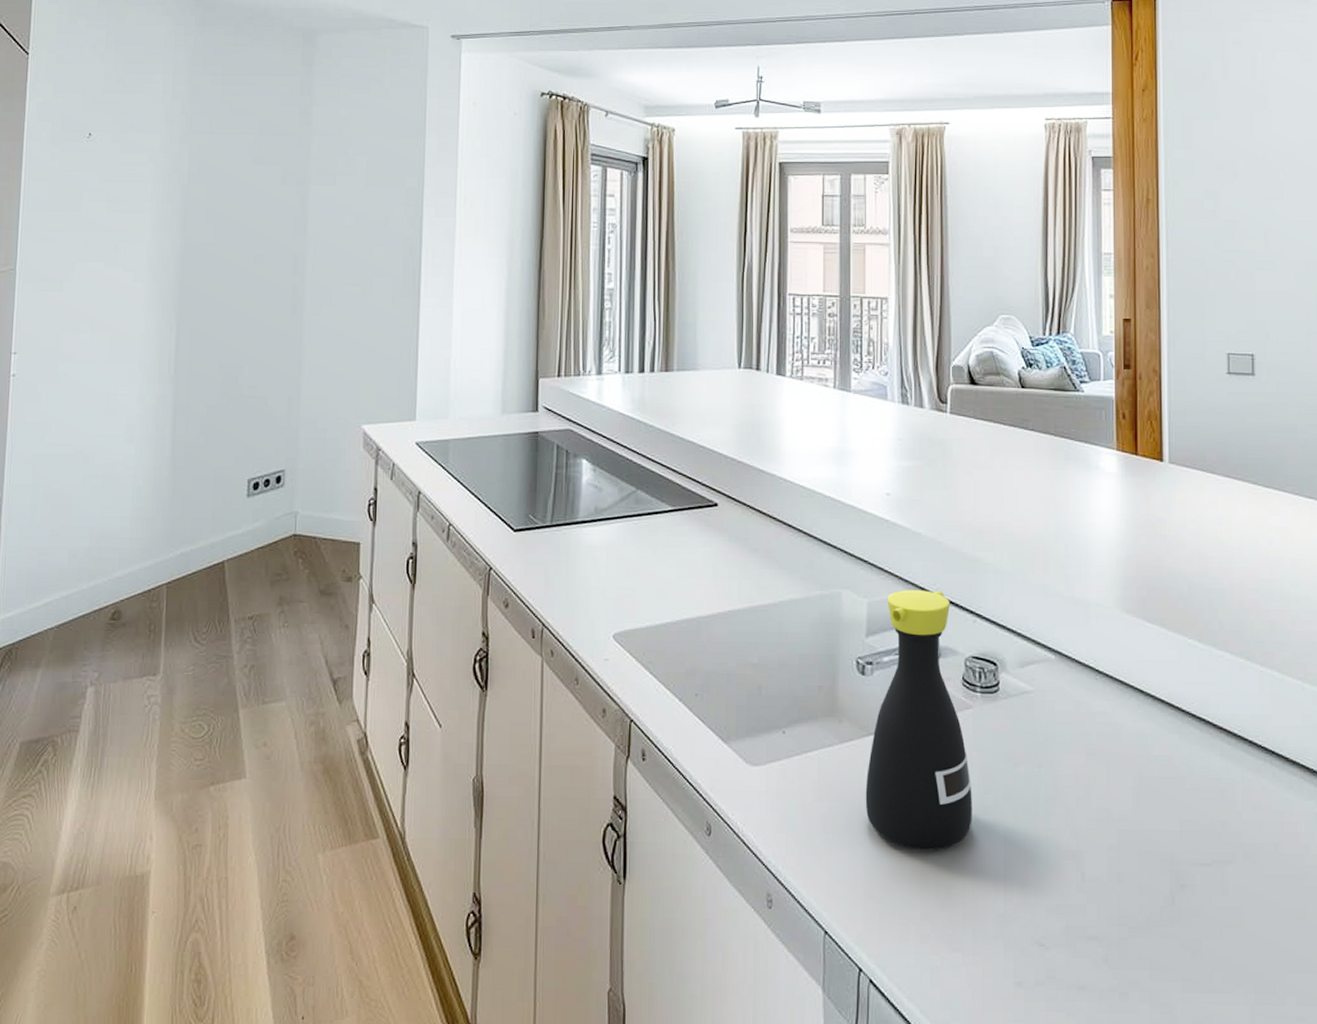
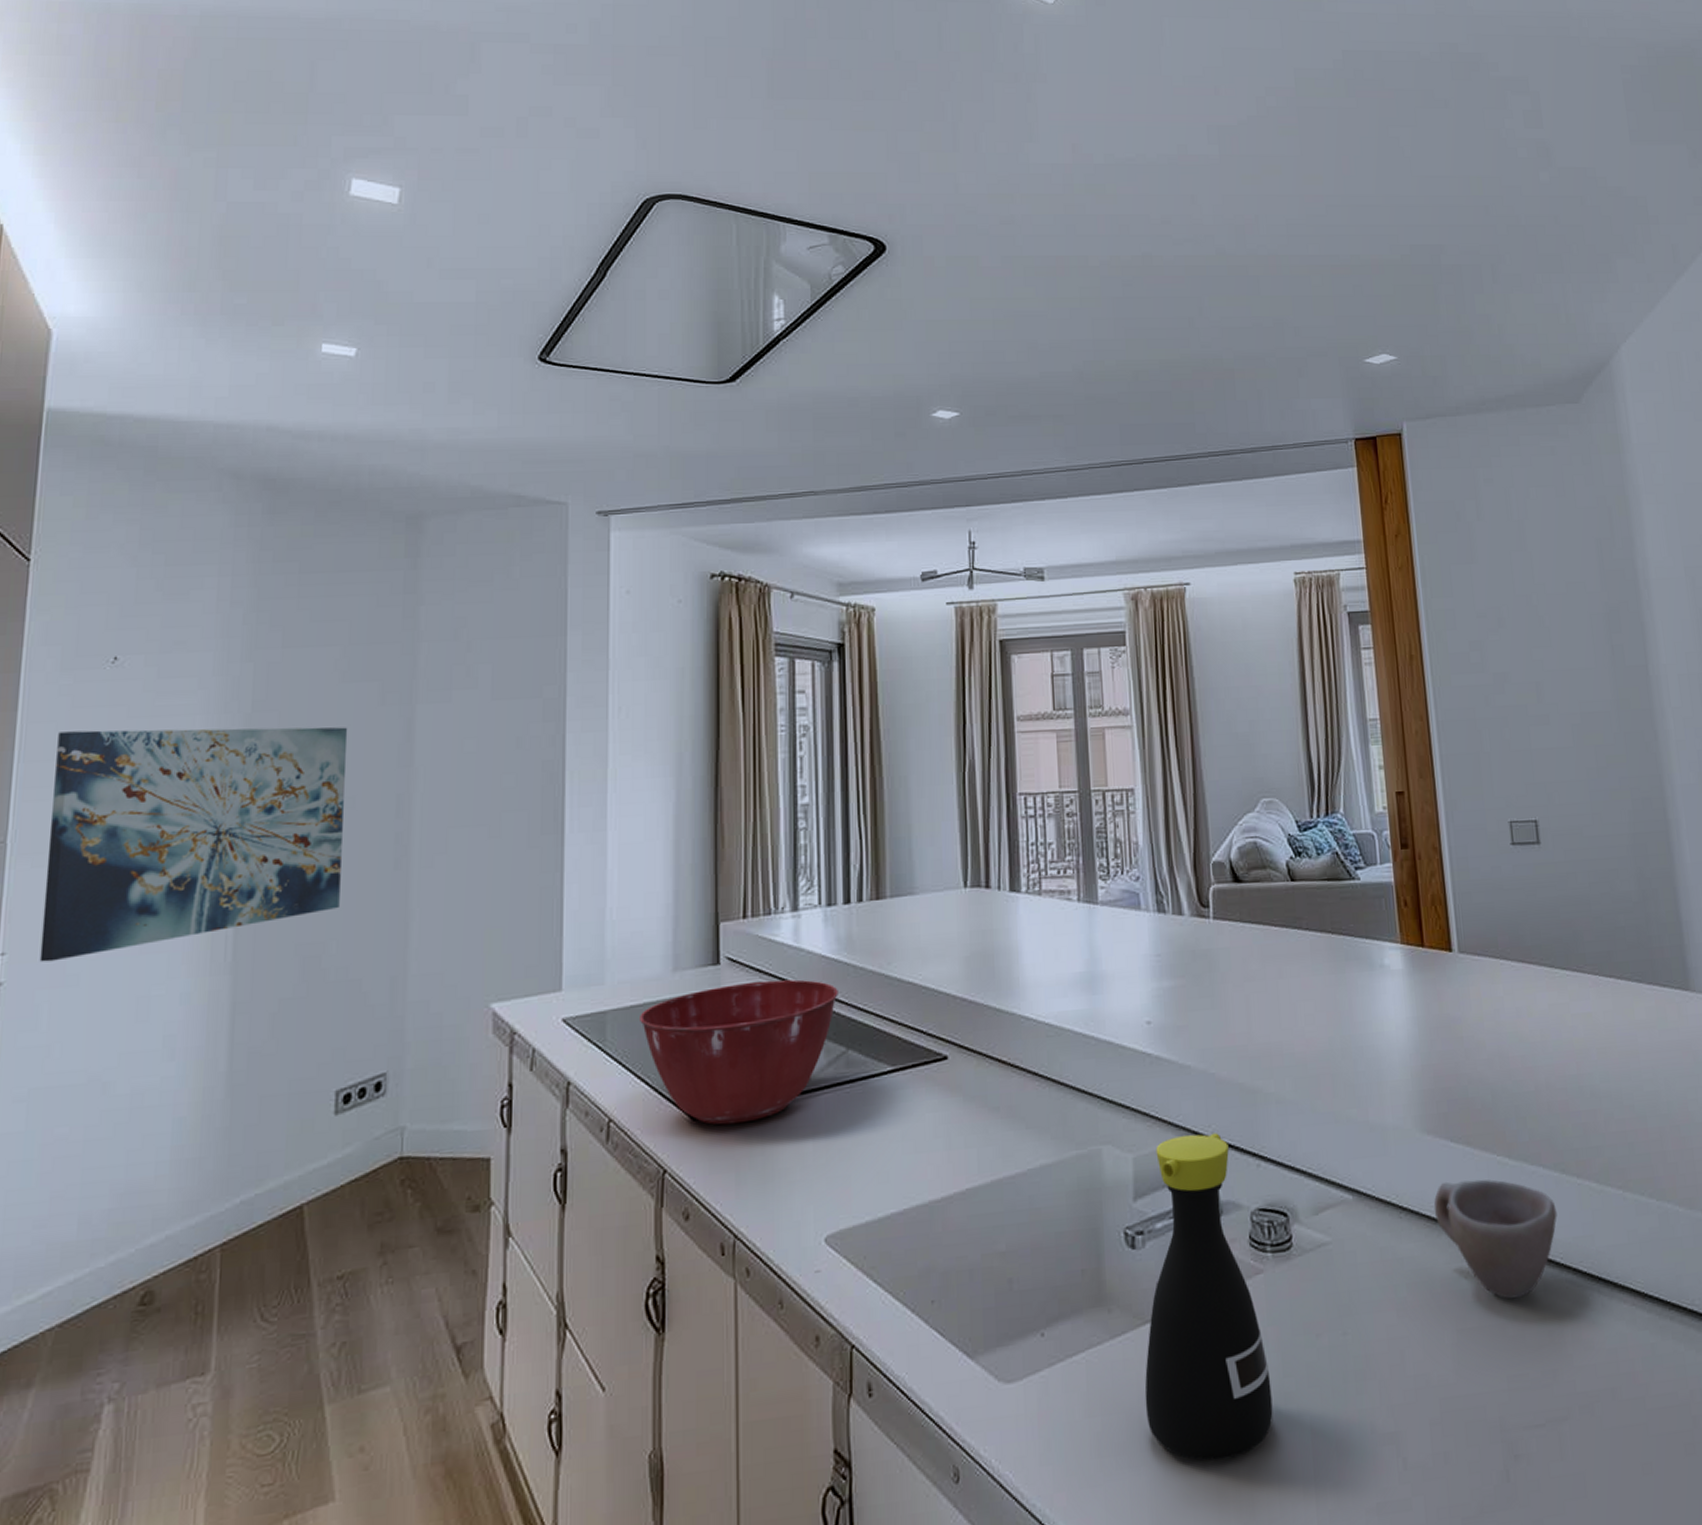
wall art: none [40,189,258,362] -> present [39,727,348,962]
mixing bowl: none [475,428,632,538] -> present [640,979,838,1125]
cup: none [1127,656,1239,759] -> present [1433,1179,1557,1299]

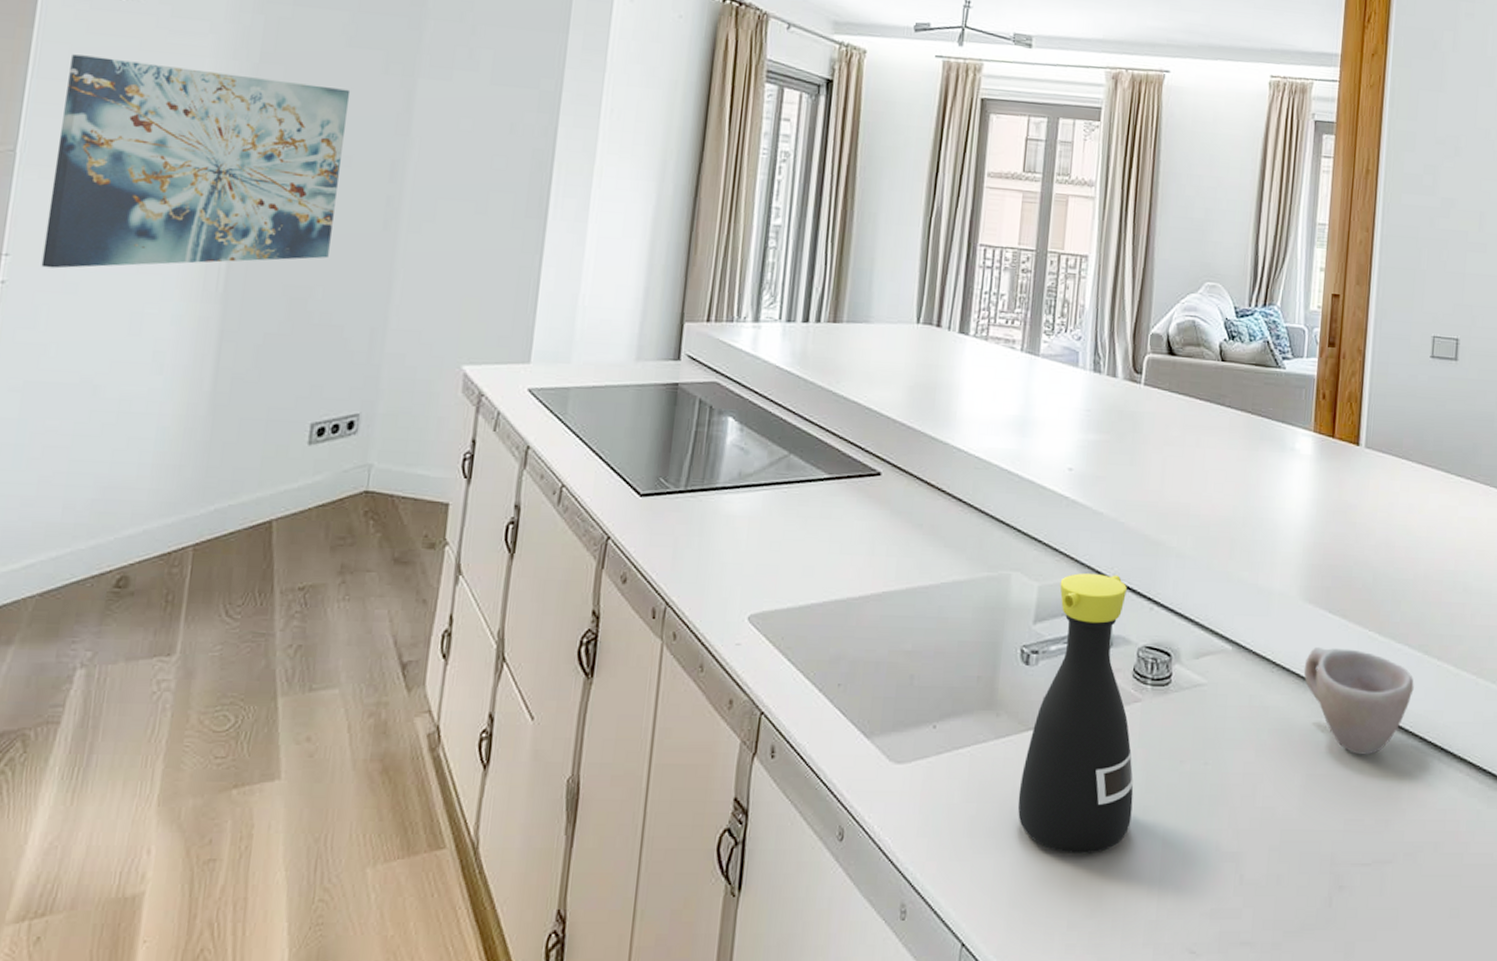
mixing bowl: present [640,979,838,1125] -> none [600,380,788,506]

